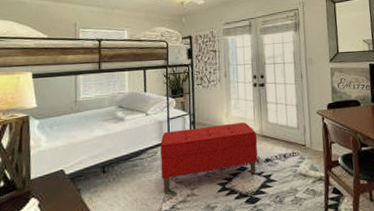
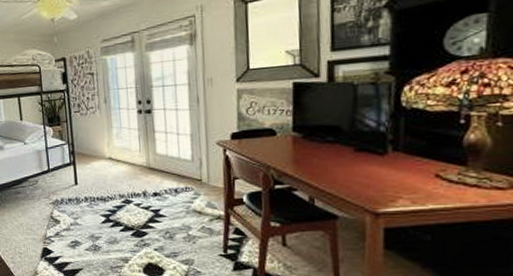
bench: present [160,122,258,194] -> none [40,153,144,221]

